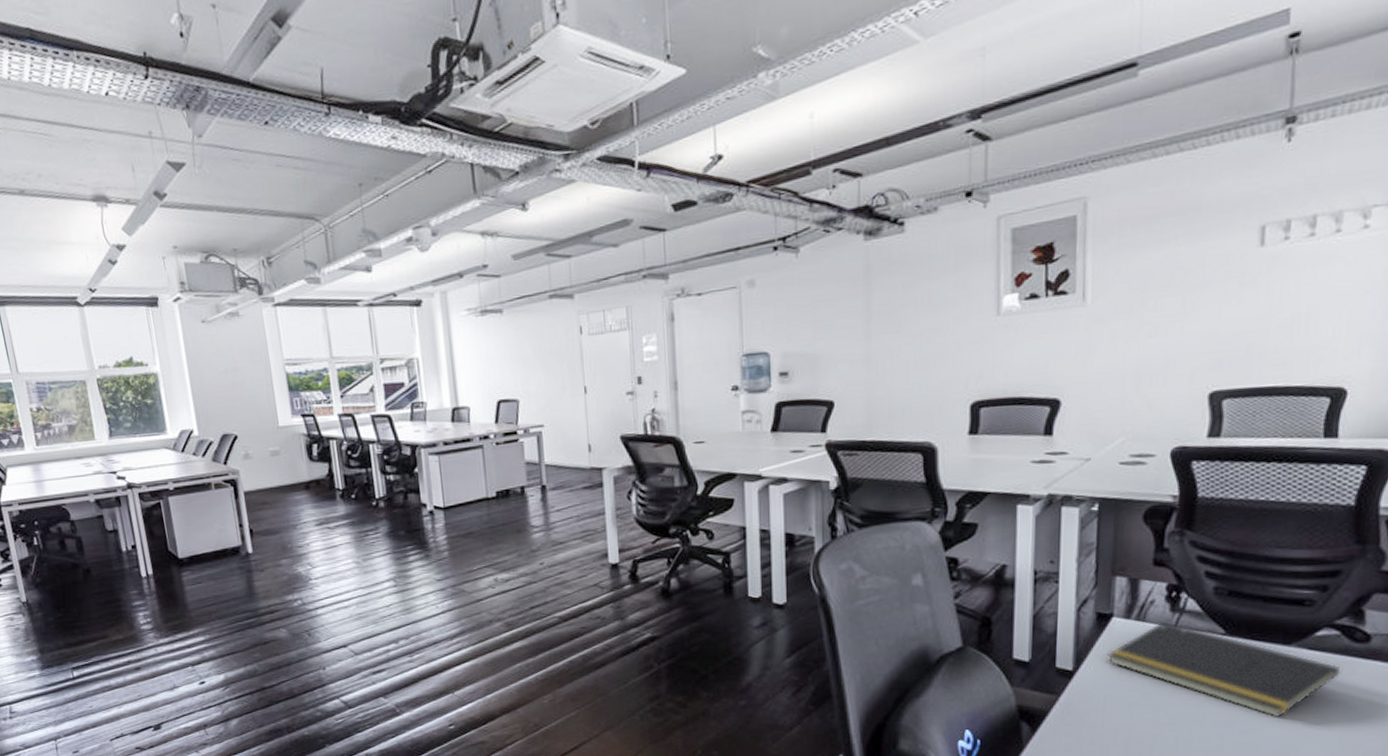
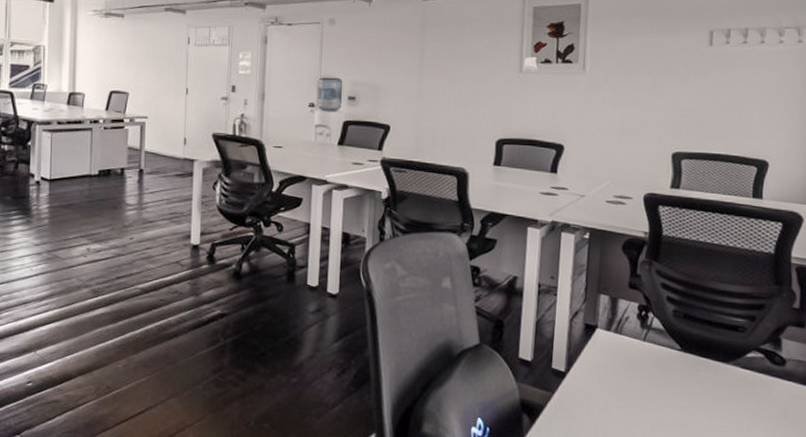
notepad: present [1107,621,1341,718] -> none [591,335,764,425]

